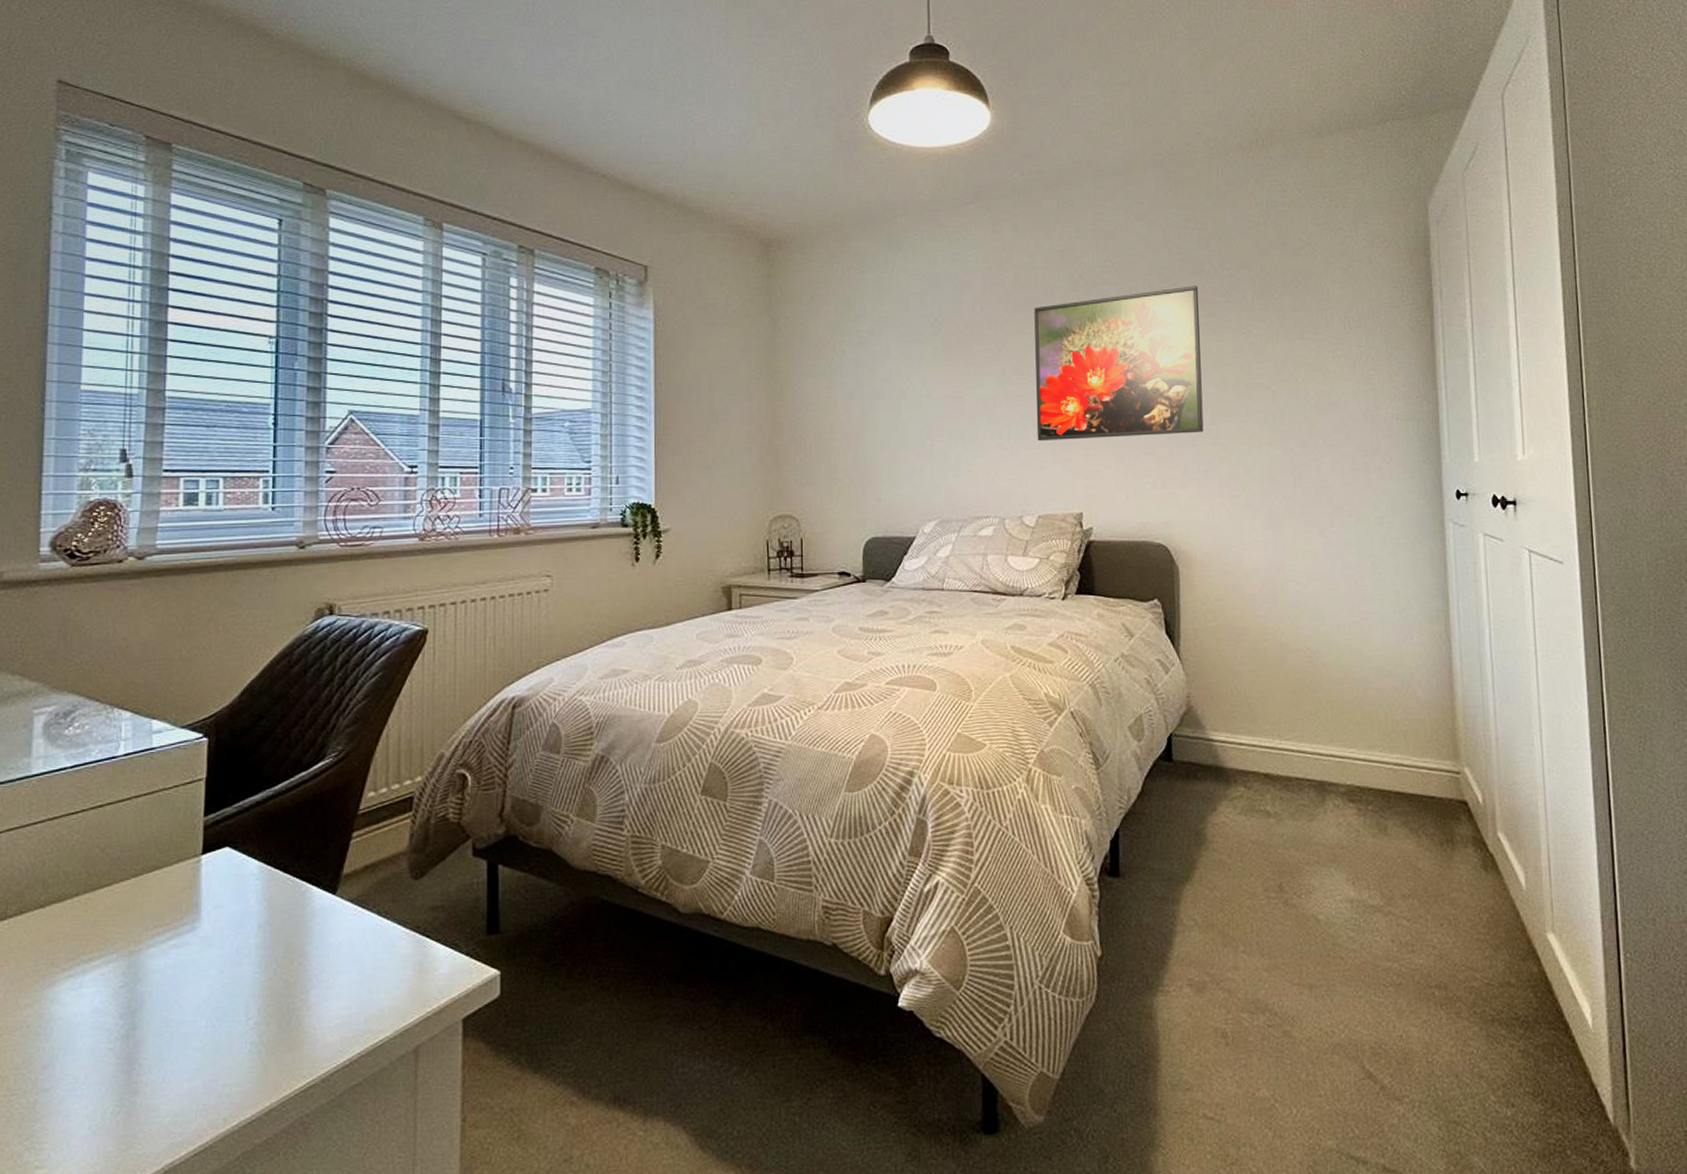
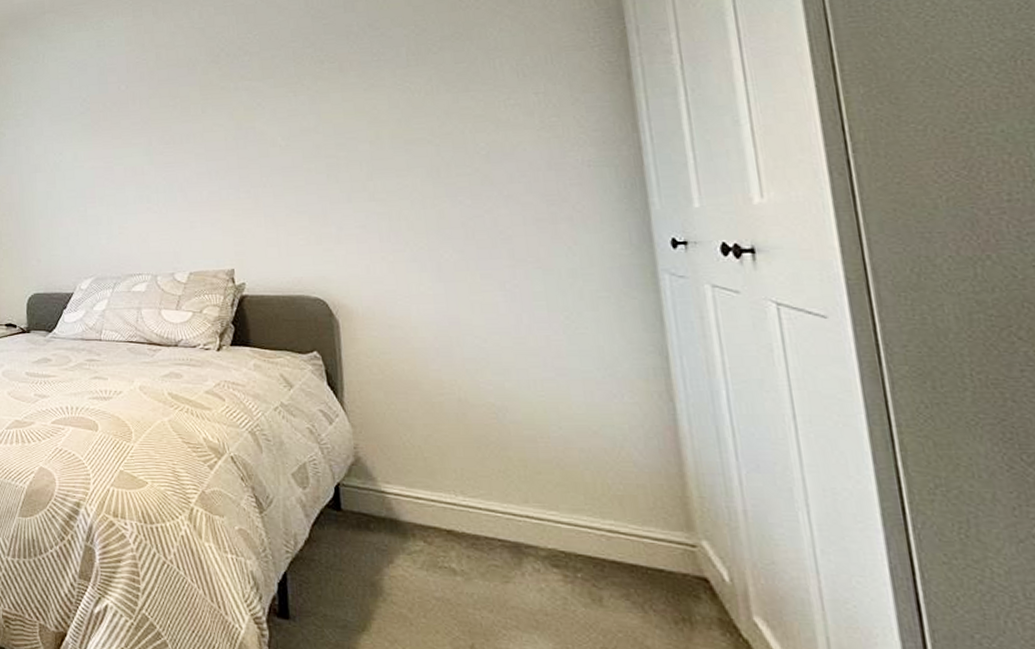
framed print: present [1034,286,1204,442] -> none [177,48,359,204]

